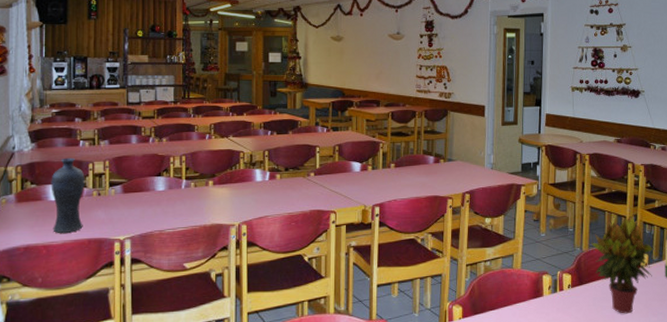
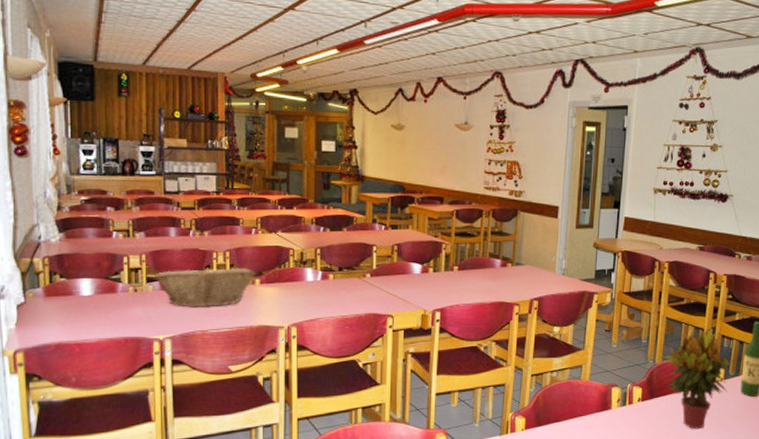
vase: present [51,157,85,234] -> none [82,250,120,332]
fruit basket: none [116,169,209,209] -> present [154,265,256,308]

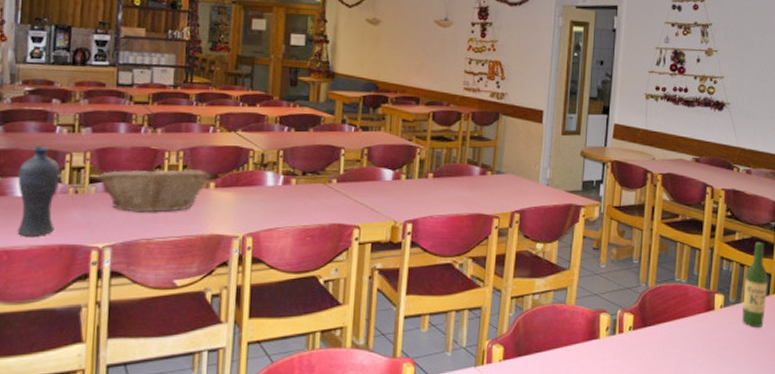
vase: none [82,250,120,332] -> present [17,146,60,238]
potted plant: present [665,327,731,429] -> none [658,246,731,364]

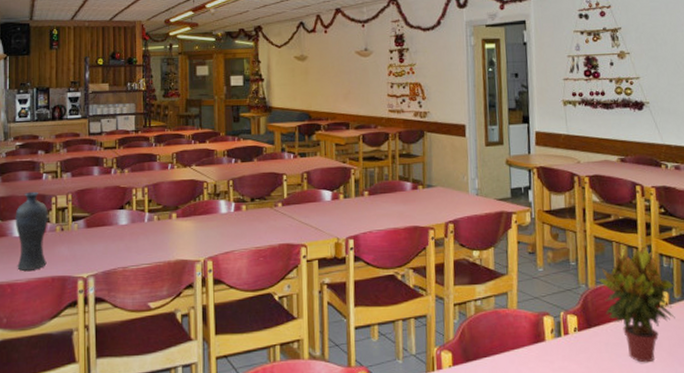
fruit basket: present [98,166,211,213] -> none [79,202,173,244]
potted plant: none [658,246,731,364] -> present [598,245,675,363]

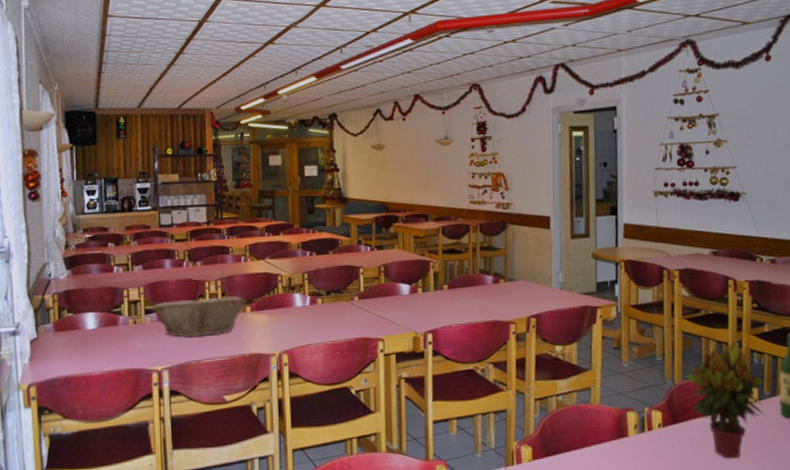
vase: present [15,191,48,272] -> none [87,284,121,364]
fruit basket: none [79,202,173,244] -> present [151,295,247,338]

